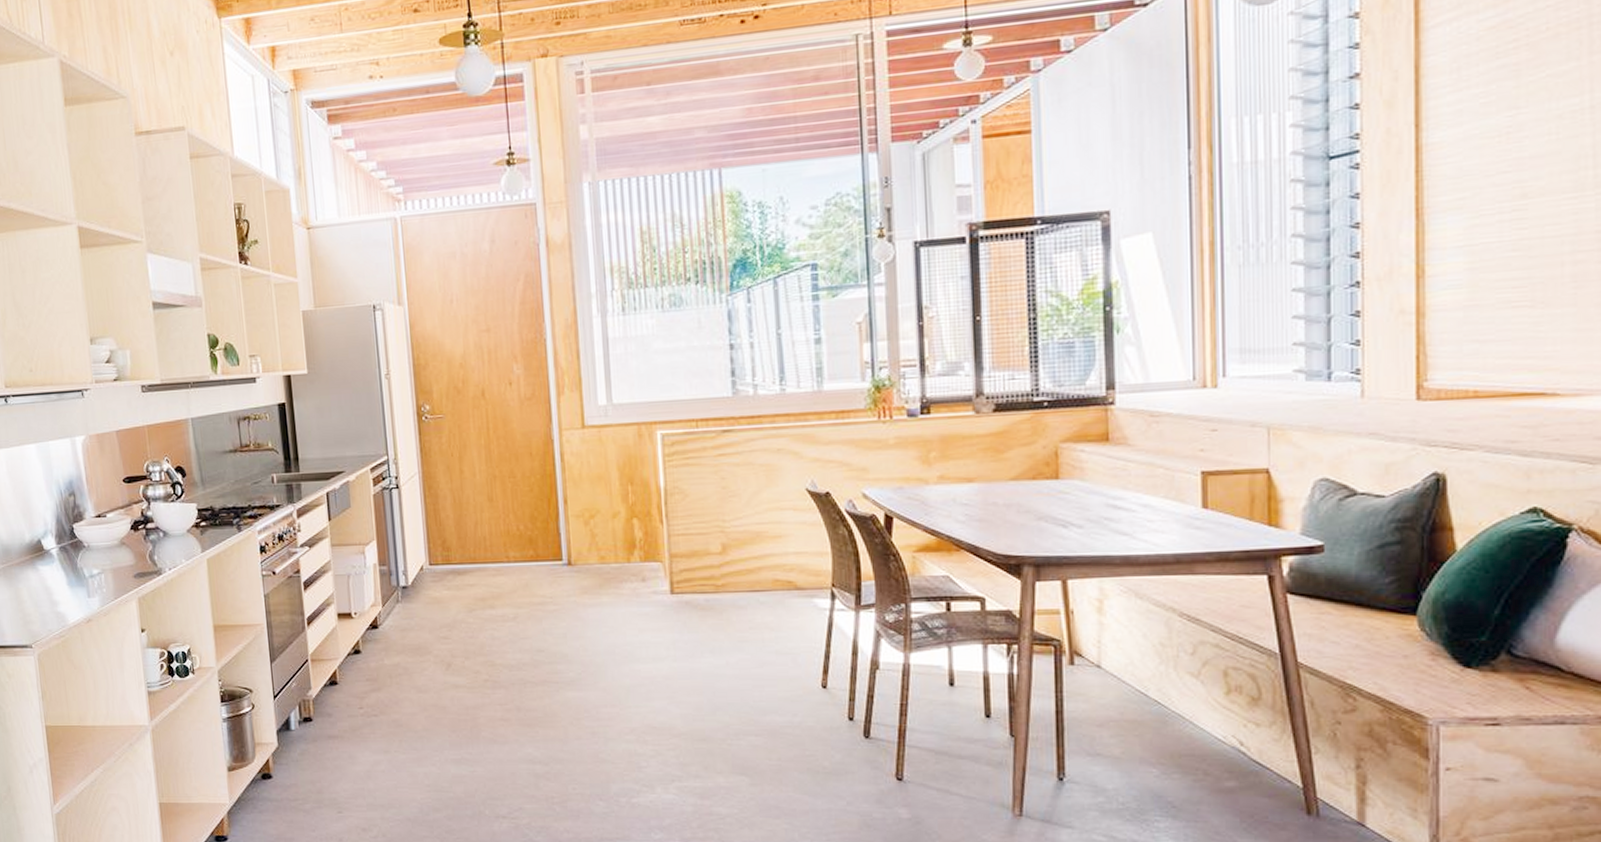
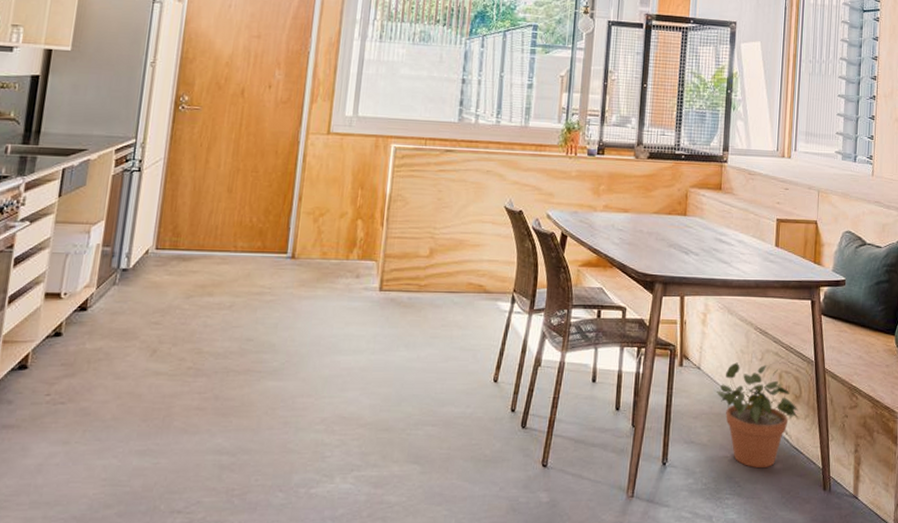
potted plant: none [1128,658,1258,787] -> present [717,362,798,469]

